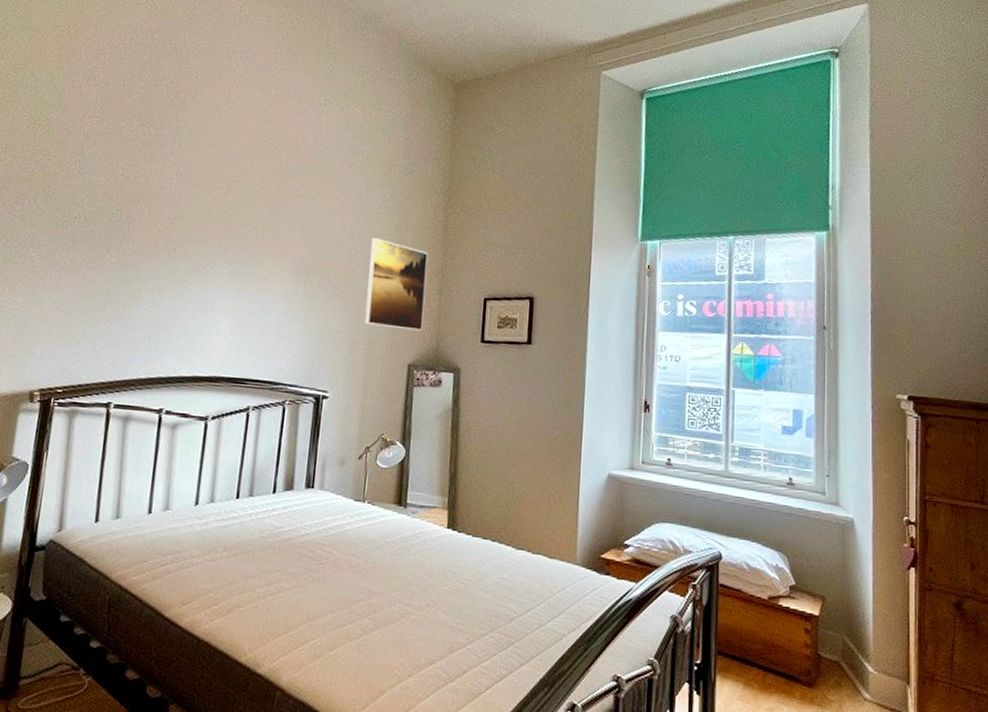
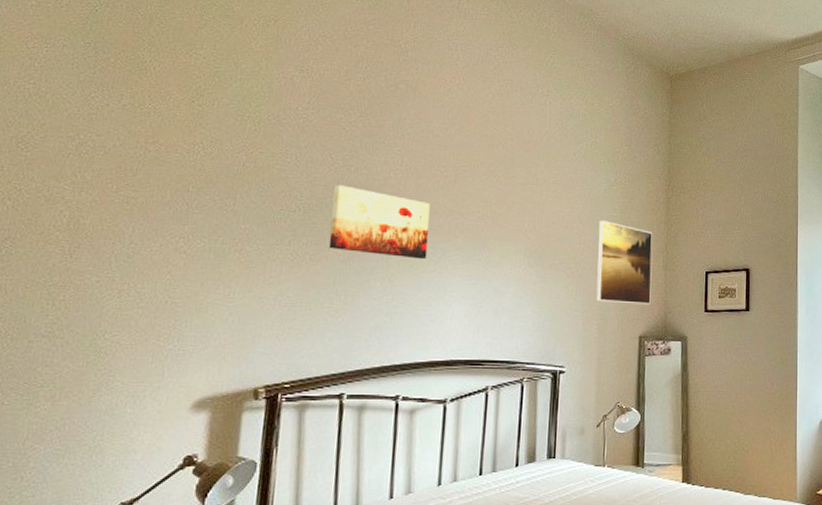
wall art: none [104,193,203,272] -> present [328,184,430,260]

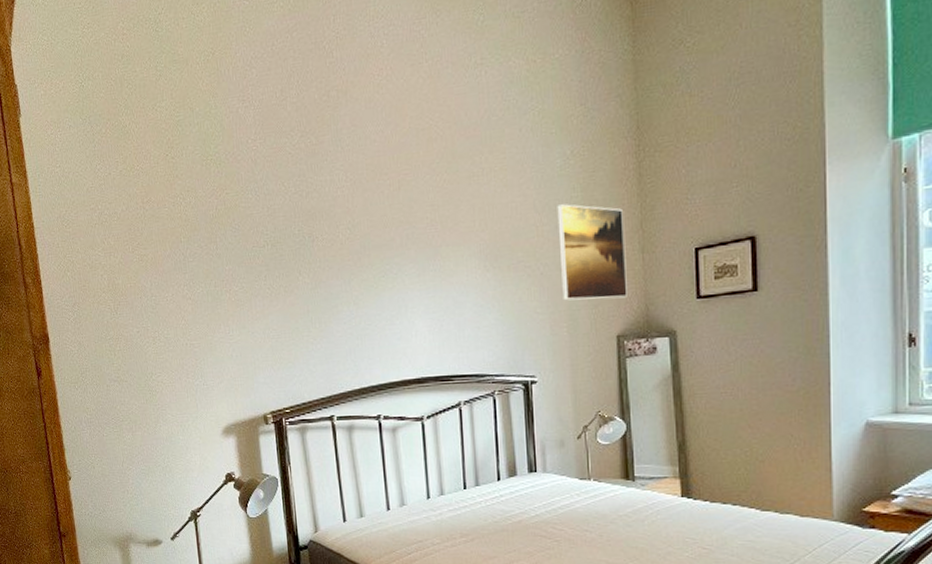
wall art: present [328,184,430,260] -> none [292,212,385,279]

